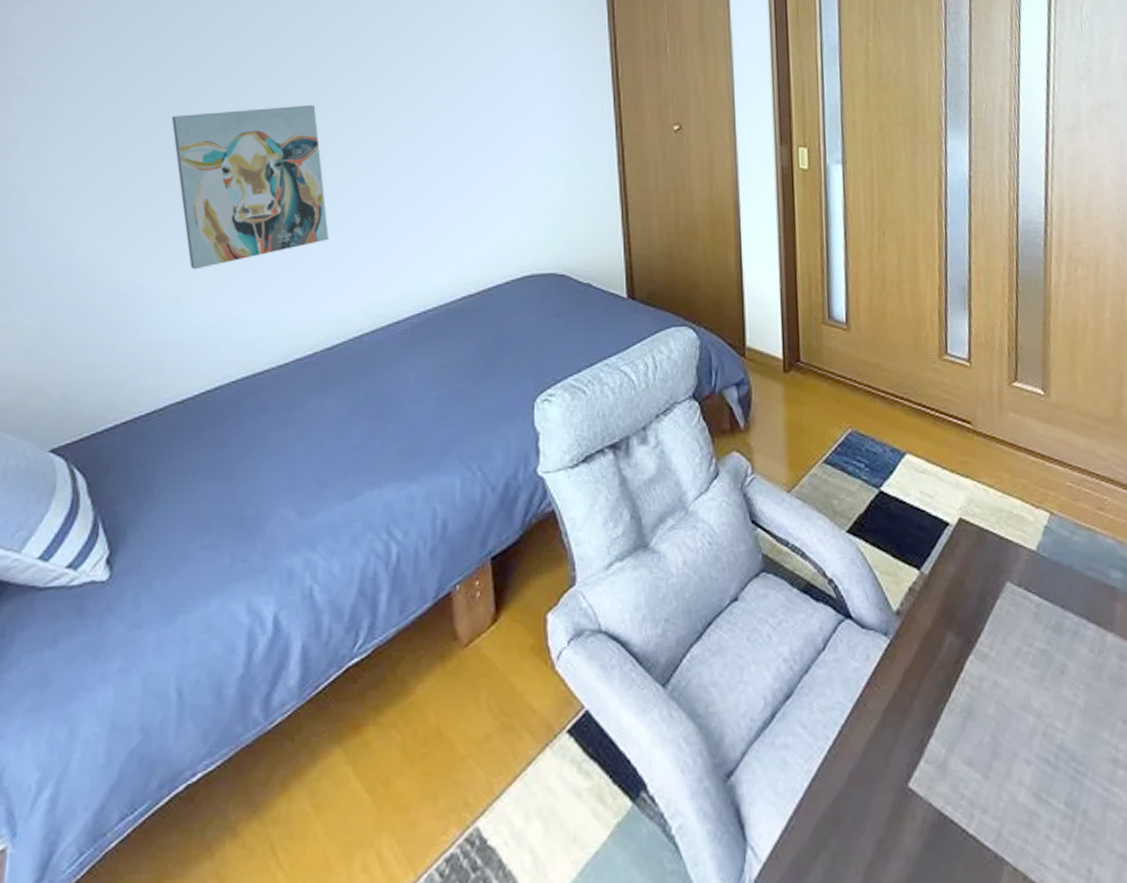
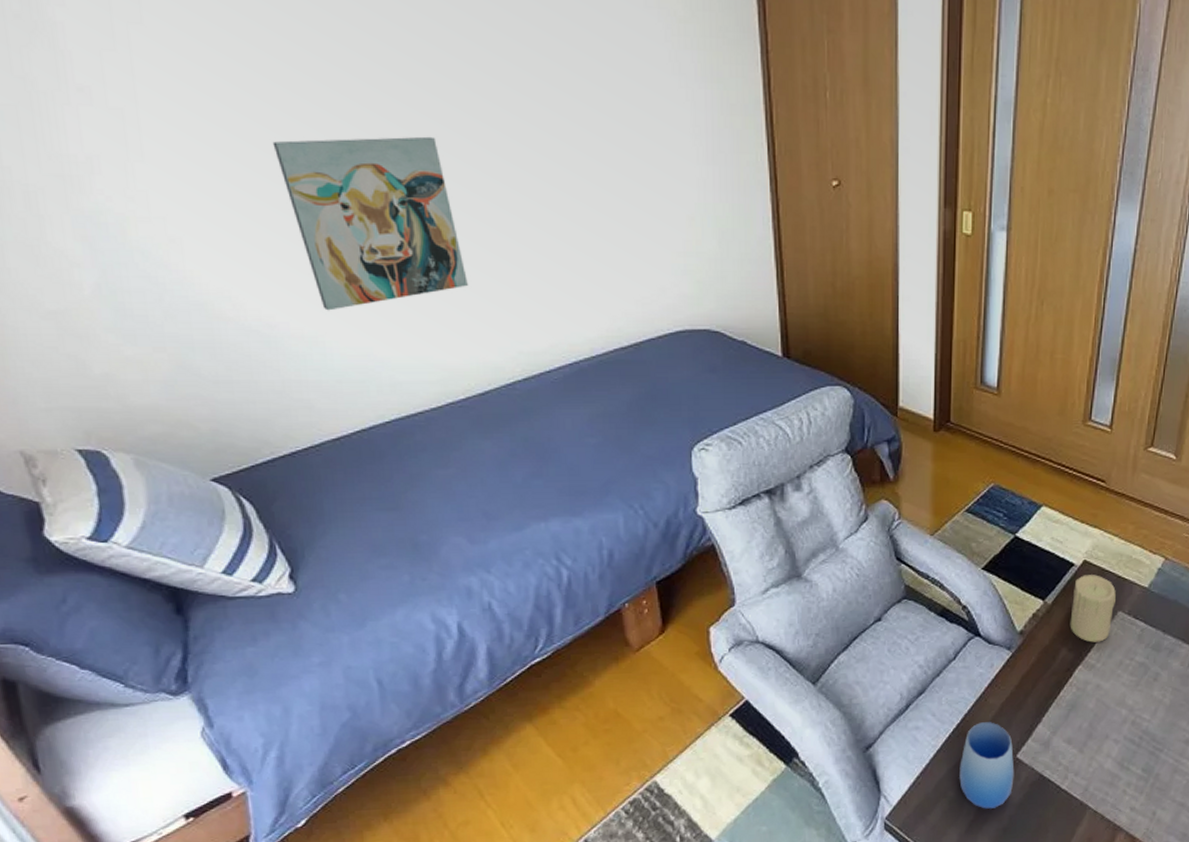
cup: none [840,736,909,866] -> present [959,722,1015,809]
candle: none [952,536,1002,624] -> present [1070,575,1116,643]

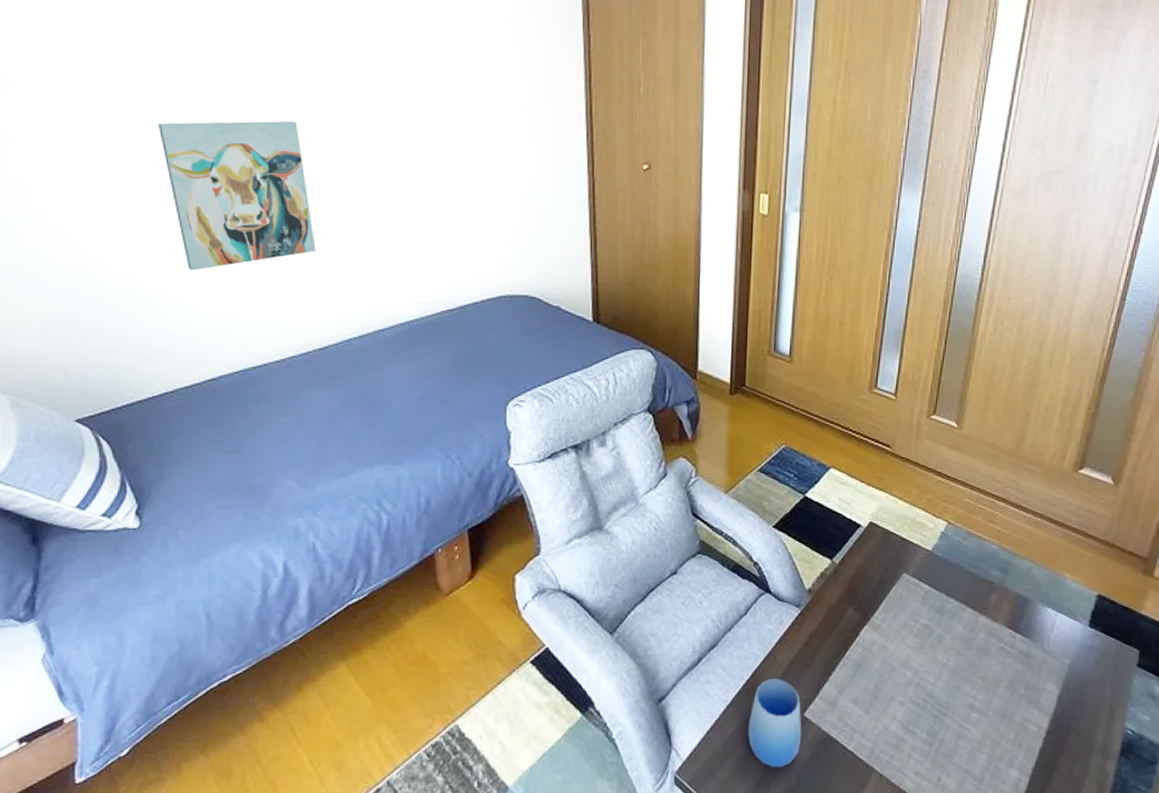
candle: present [1070,575,1116,643] -> none [856,536,901,603]

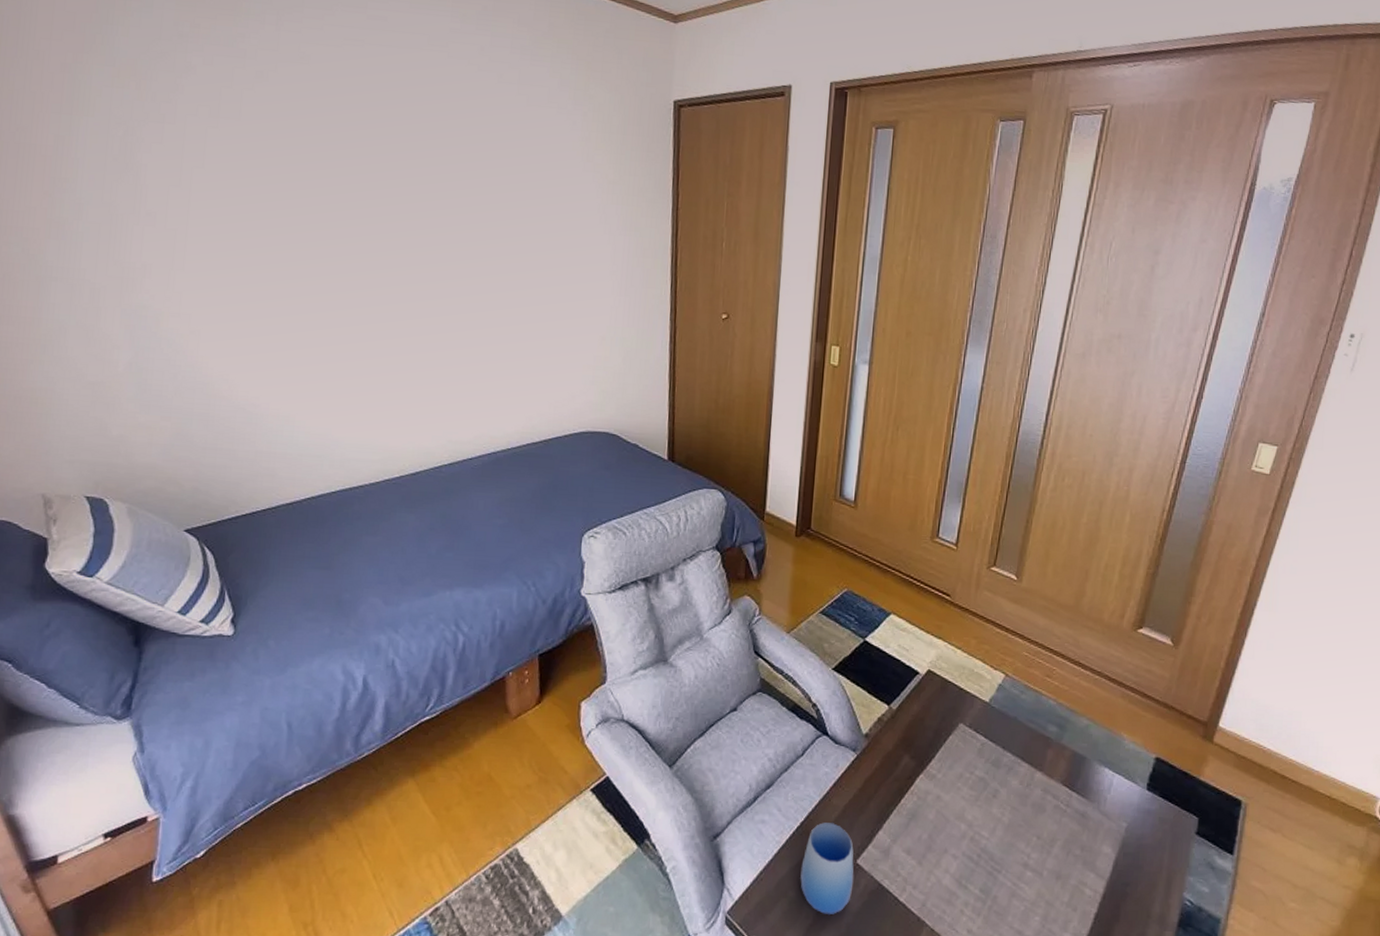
wall art: present [157,120,316,271] -> none [282,260,416,396]

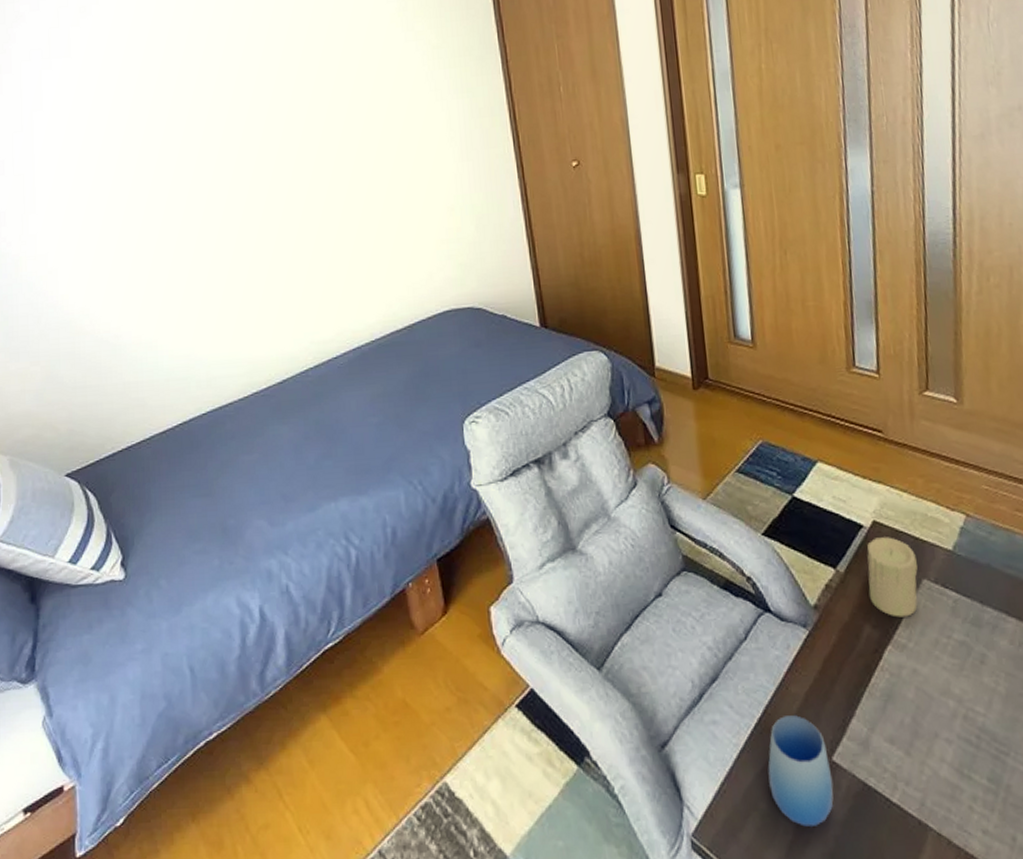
candle: none [913,684,958,753] -> present [867,537,918,618]

